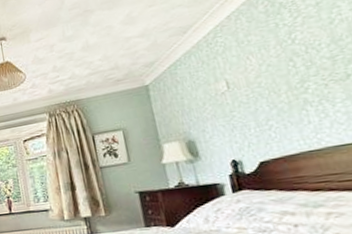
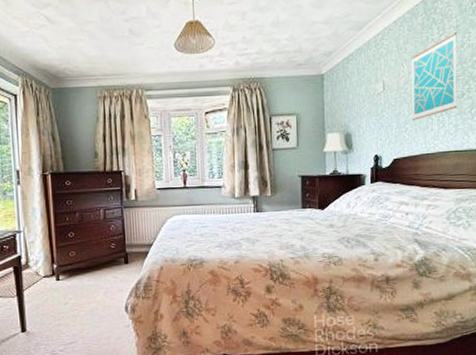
wall art: none [259,10,344,115] -> present [411,32,458,120]

